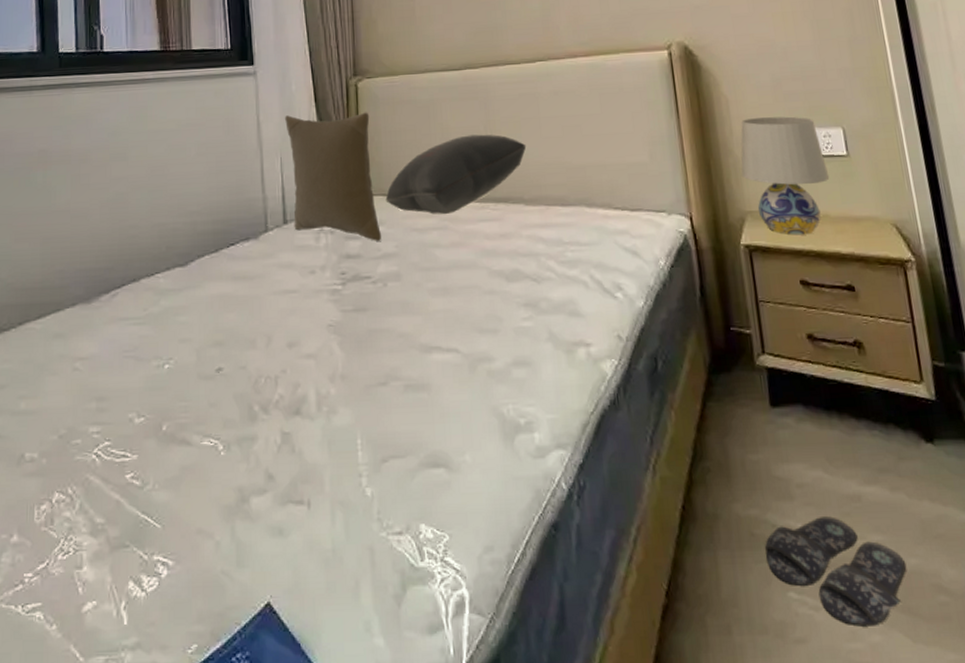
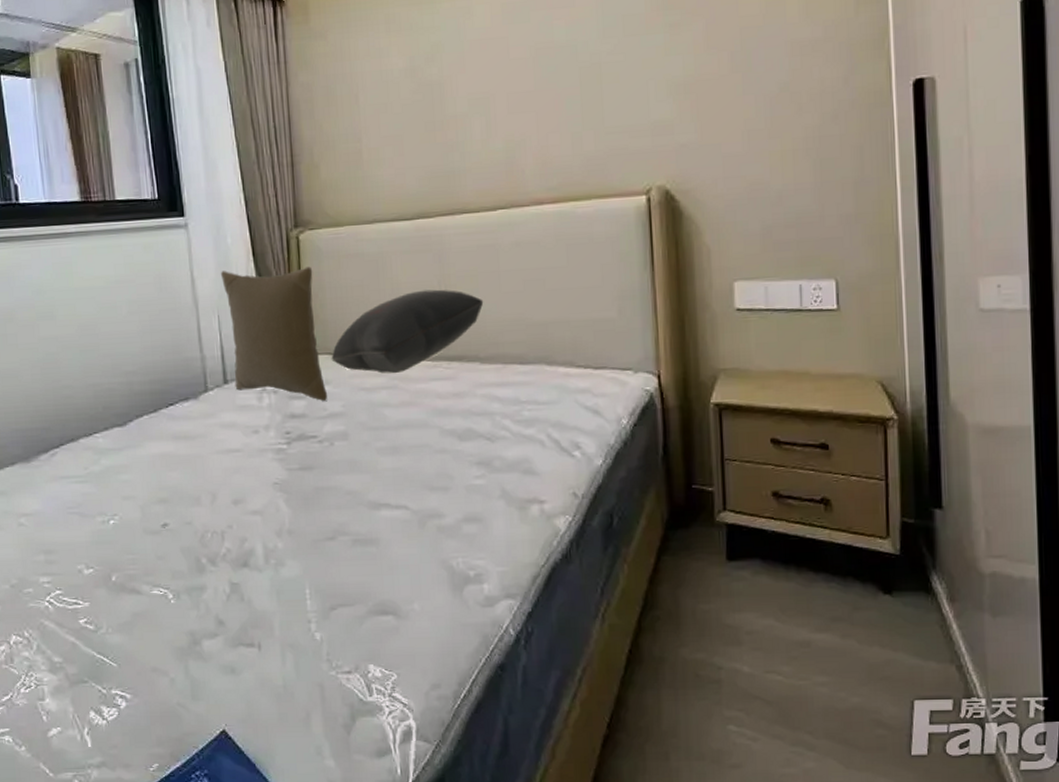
table lamp: present [740,116,830,236] -> none [717,267,815,394]
slippers: present [764,516,906,627] -> none [708,660,848,755]

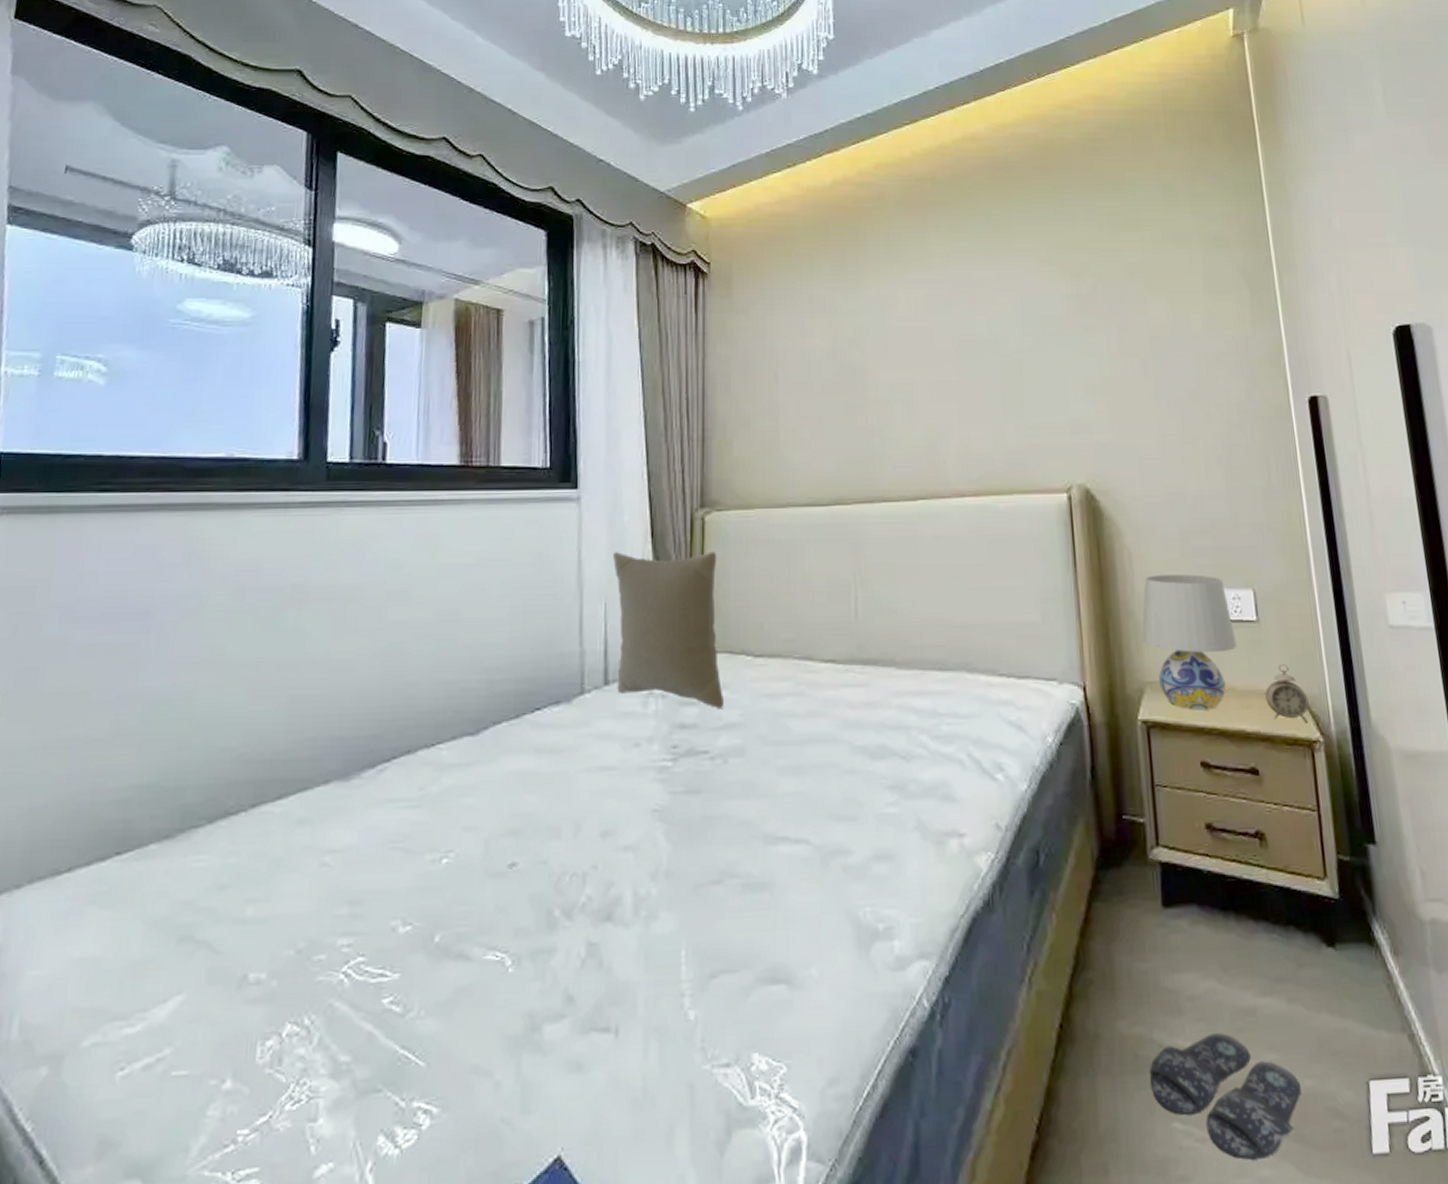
cushion: present [331,289,484,374] -> none [731,583,902,678]
slippers: none [708,660,848,755] -> present [1148,1033,1301,1160]
table lamp: none [717,267,815,394] -> present [1141,574,1237,710]
alarm clock: none [840,348,885,403] -> present [1265,663,1309,723]

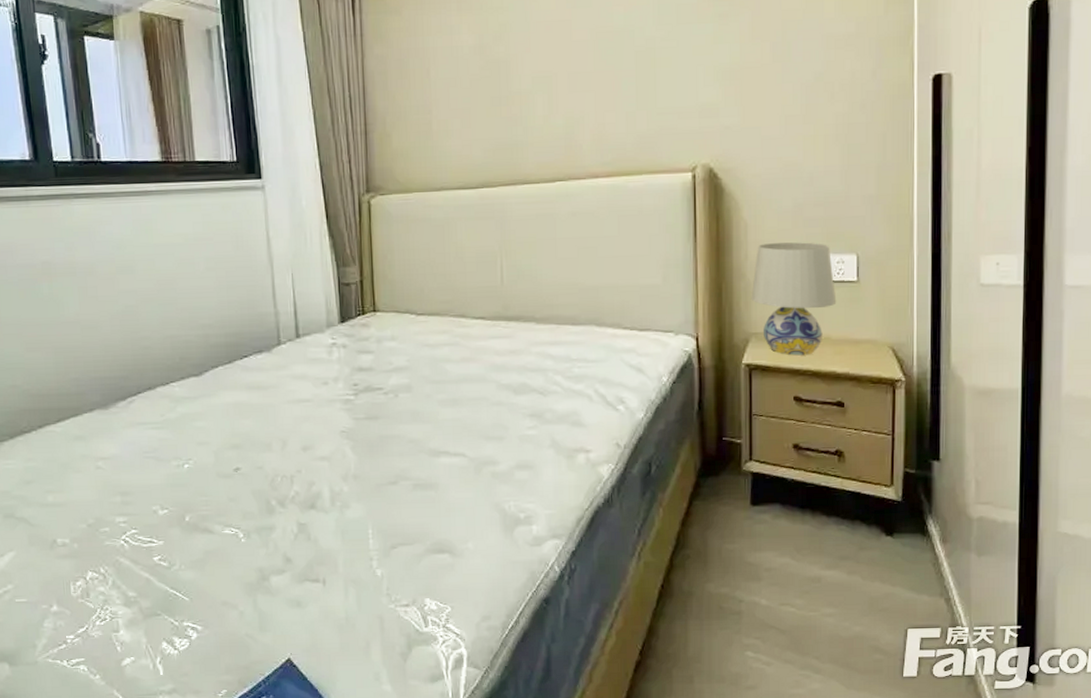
pillow: present [612,551,723,708] -> none [294,229,393,355]
slippers: present [1148,1033,1301,1160] -> none [730,594,851,677]
alarm clock: present [1265,663,1309,723] -> none [857,317,896,366]

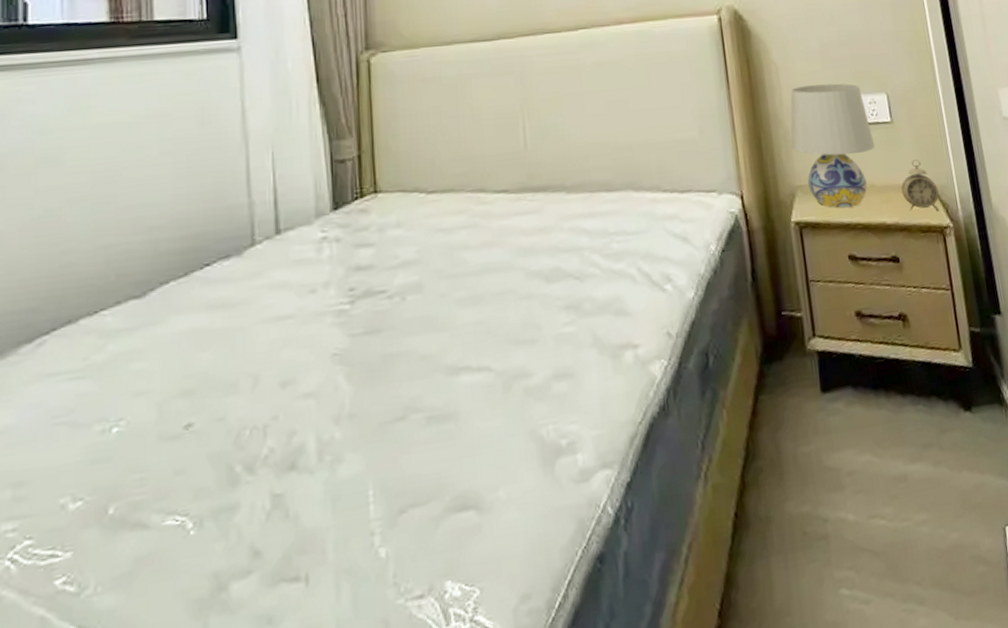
alarm clock: none [857,317,896,366] -> present [901,158,939,212]

